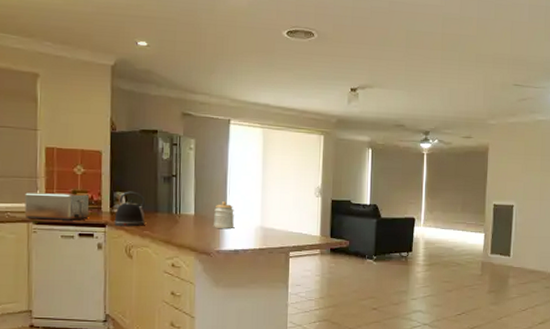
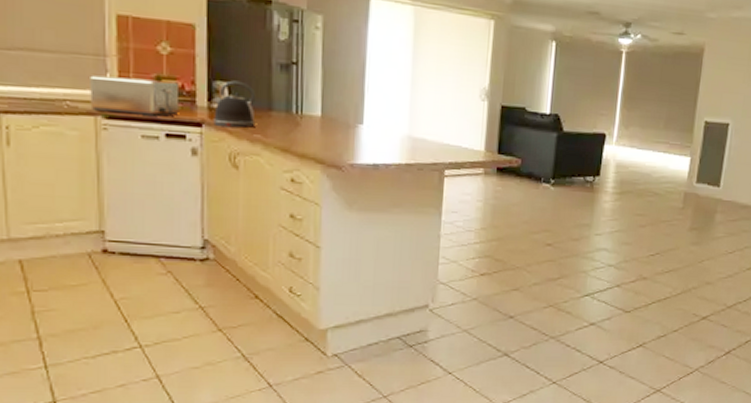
jar: present [214,201,234,228] -> none [347,100,374,136]

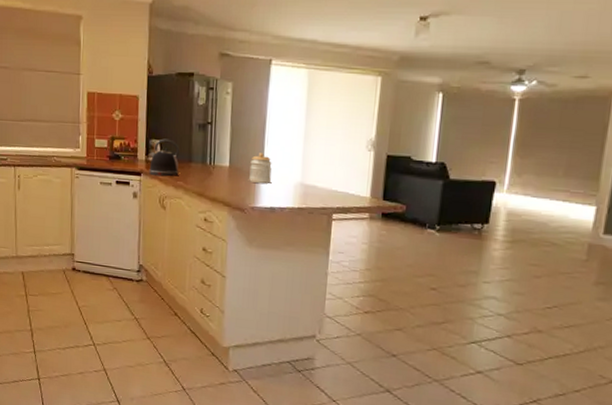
toaster: present [90,75,180,117] -> none [68,138,127,168]
jar: none [347,100,374,136] -> present [249,153,272,183]

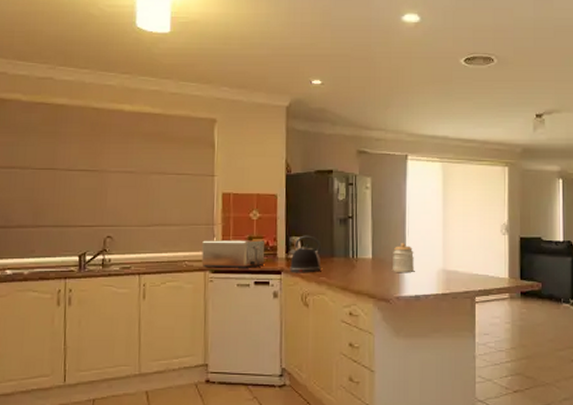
toaster: none [68,138,127,168] -> present [201,240,265,268]

